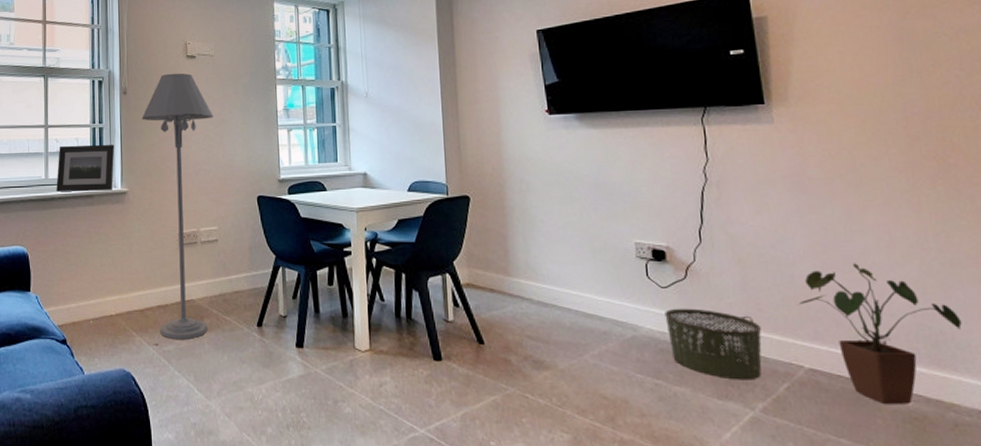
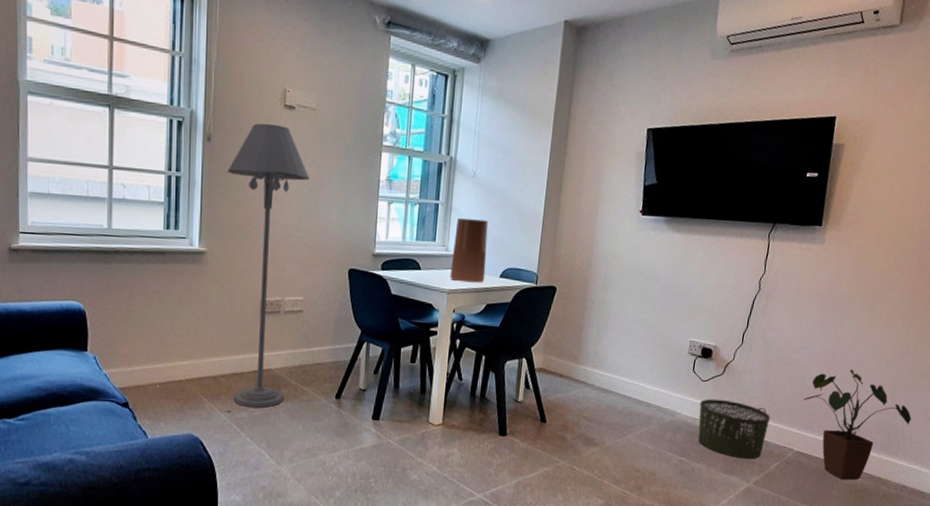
picture frame: present [56,144,115,191] -> none [121,192,194,248]
vase: none [356,137,393,200] -> present [450,218,489,283]

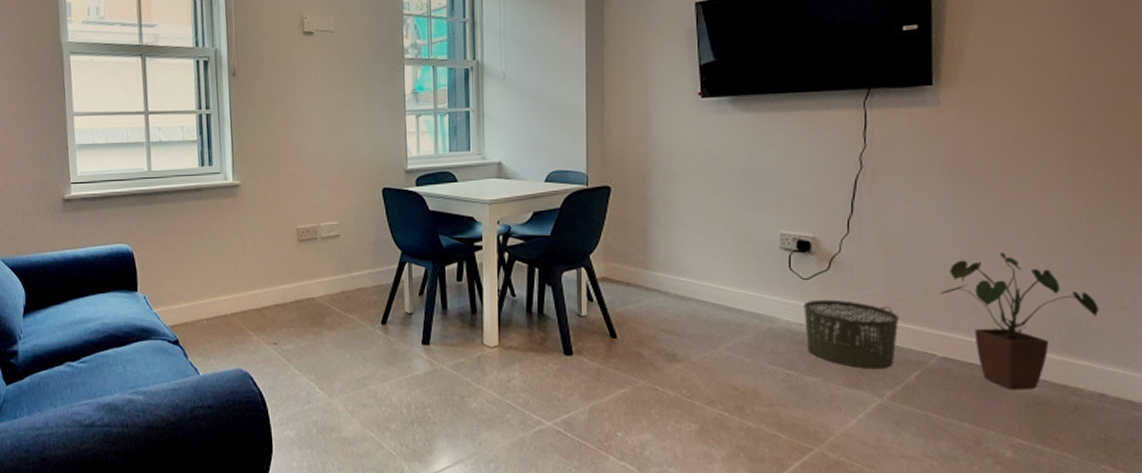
floor lamp: present [227,123,310,408] -> none [253,51,335,339]
vase: present [450,218,489,283] -> none [489,123,528,191]

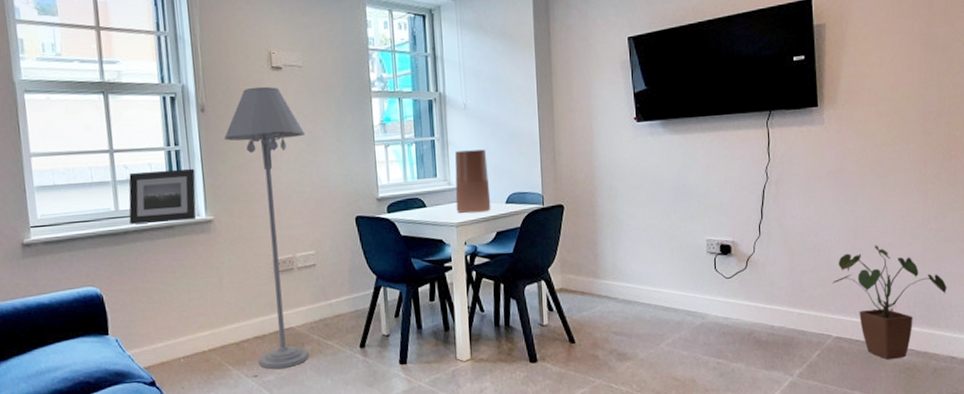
picture frame: none [160,132,225,185] -> present [128,168,197,224]
floor lamp: none [253,51,335,339] -> present [224,86,309,370]
vase: none [489,123,528,191] -> present [455,149,491,214]
basket: present [803,299,900,369] -> none [728,294,803,352]

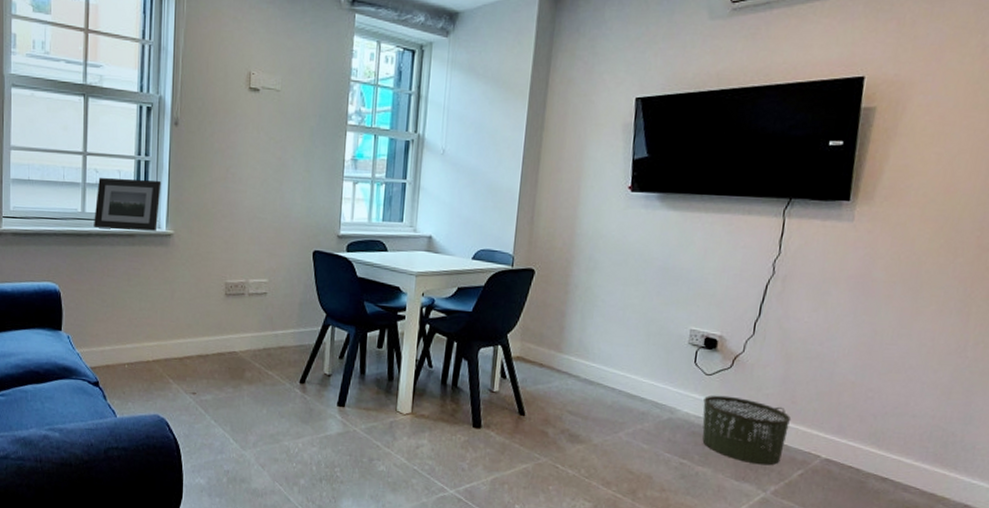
floor lamp: present [224,86,309,370] -> none [193,106,274,391]
vase: present [455,149,491,214] -> none [418,198,460,266]
basket: none [728,294,803,352] -> present [702,395,792,466]
house plant: present [831,245,947,359] -> none [830,365,974,495]

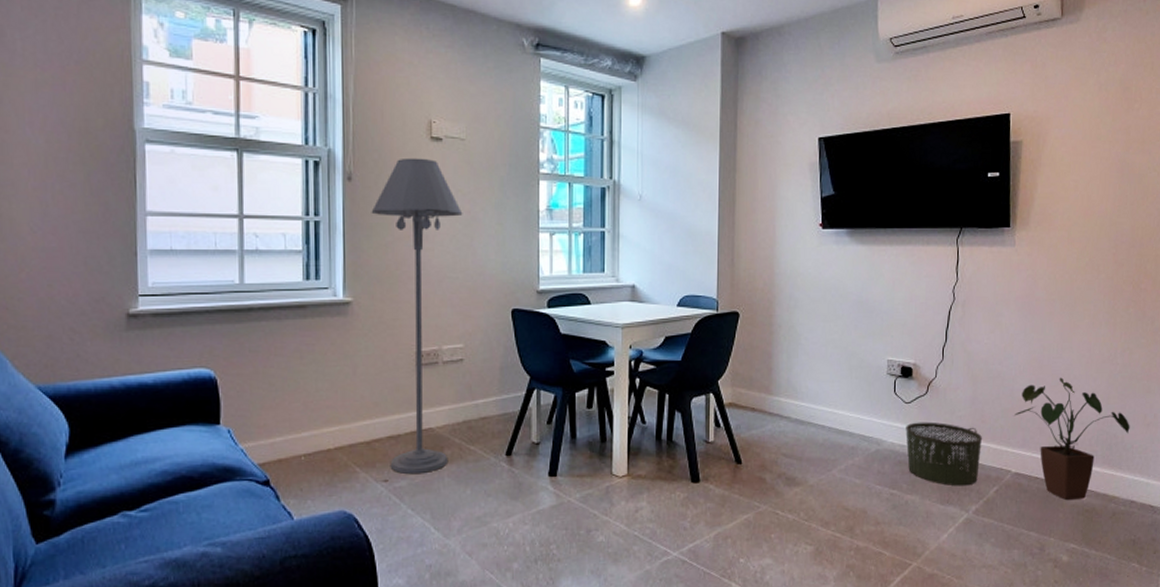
picture frame: present [94,177,162,231] -> none [255,242,335,300]
floor lamp: none [193,106,274,391] -> present [371,157,463,475]
house plant: none [830,365,974,495] -> present [1013,377,1130,500]

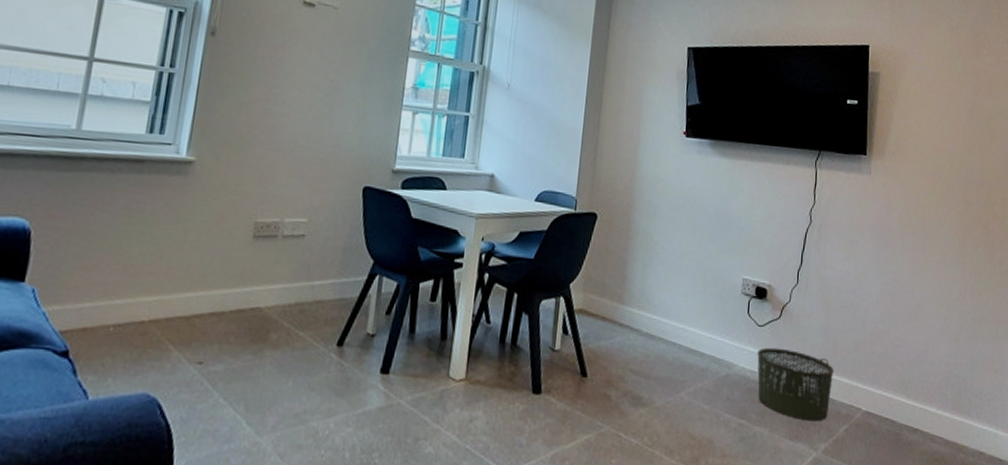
floor lamp: present [371,157,463,475] -> none [207,19,326,359]
house plant: present [1013,377,1130,500] -> none [865,313,979,446]

